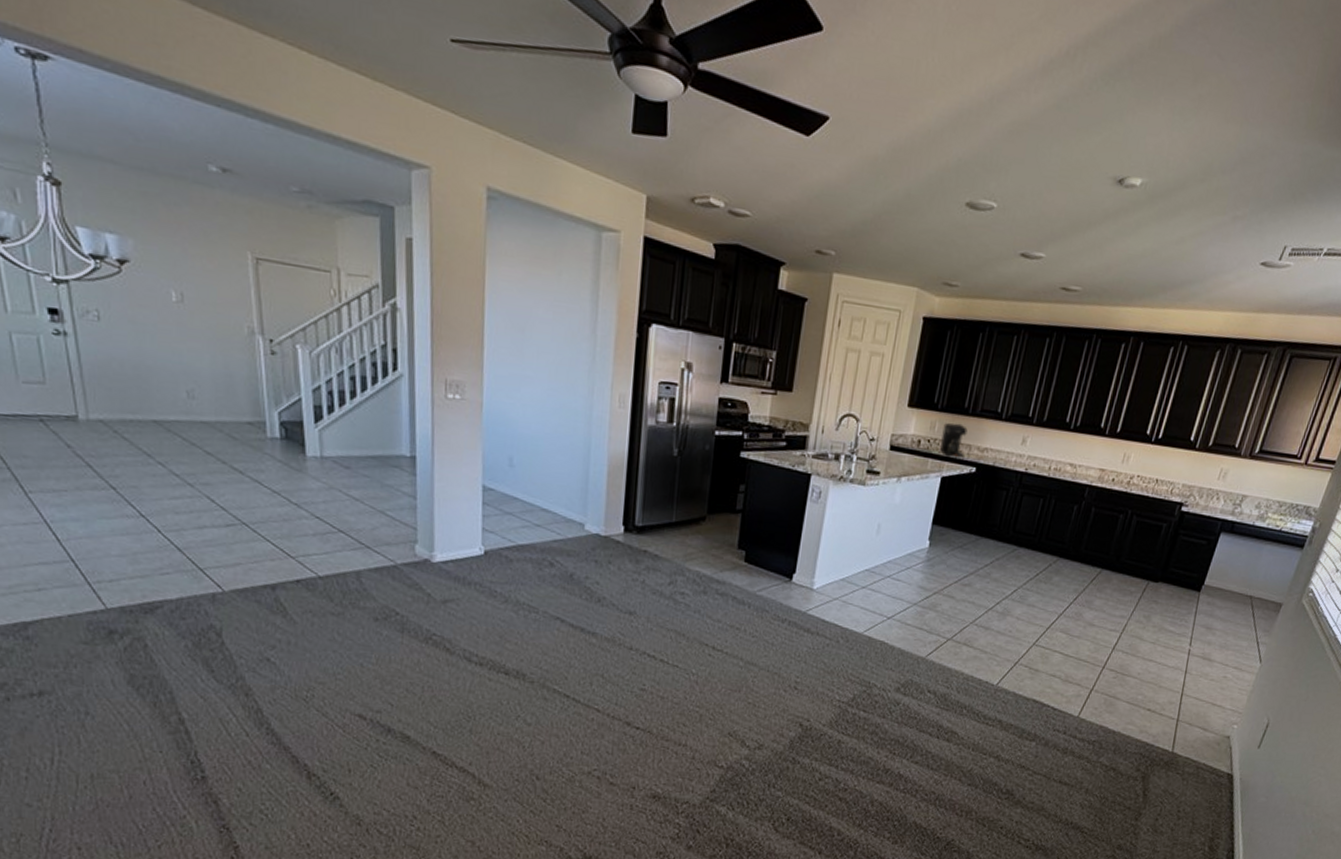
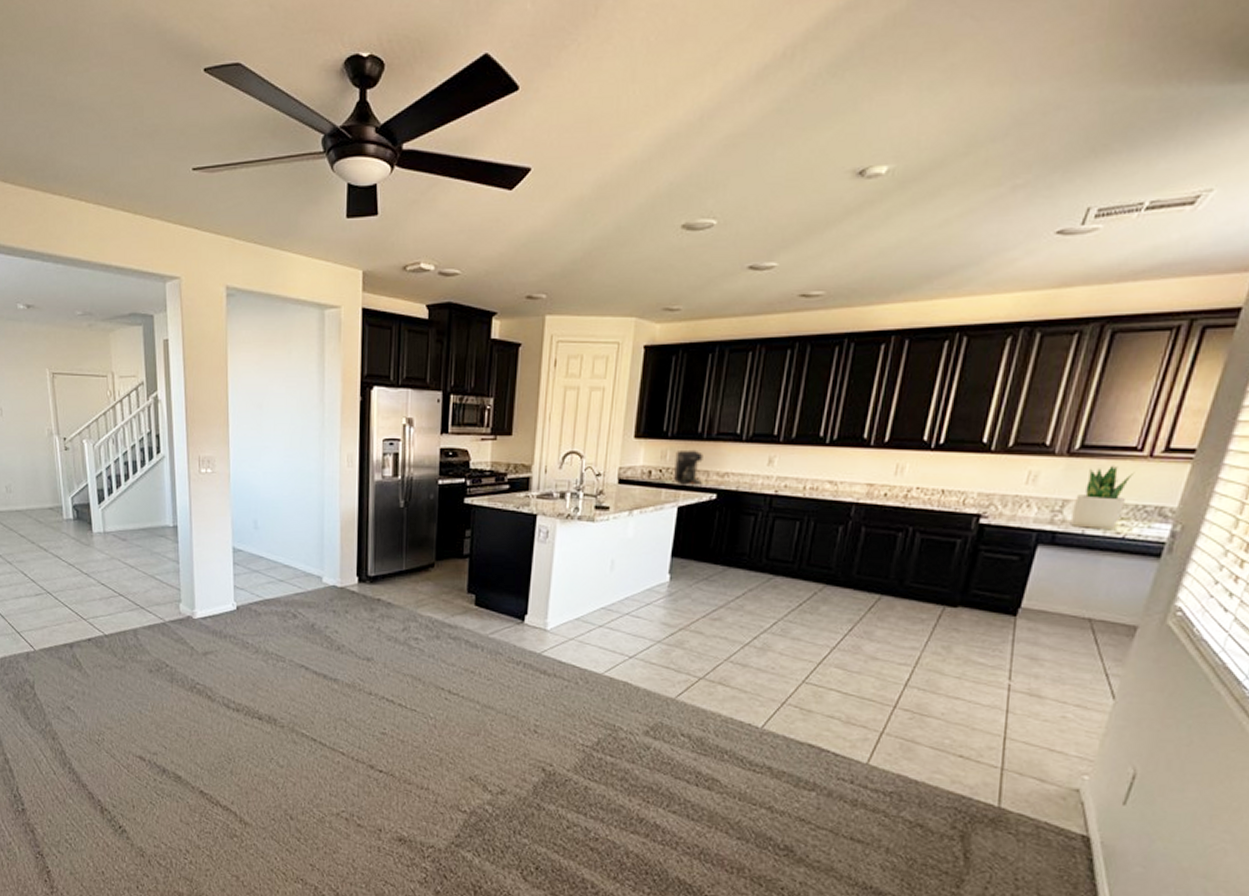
planter: none [1245,469,1294,524] -> present [1069,465,1135,531]

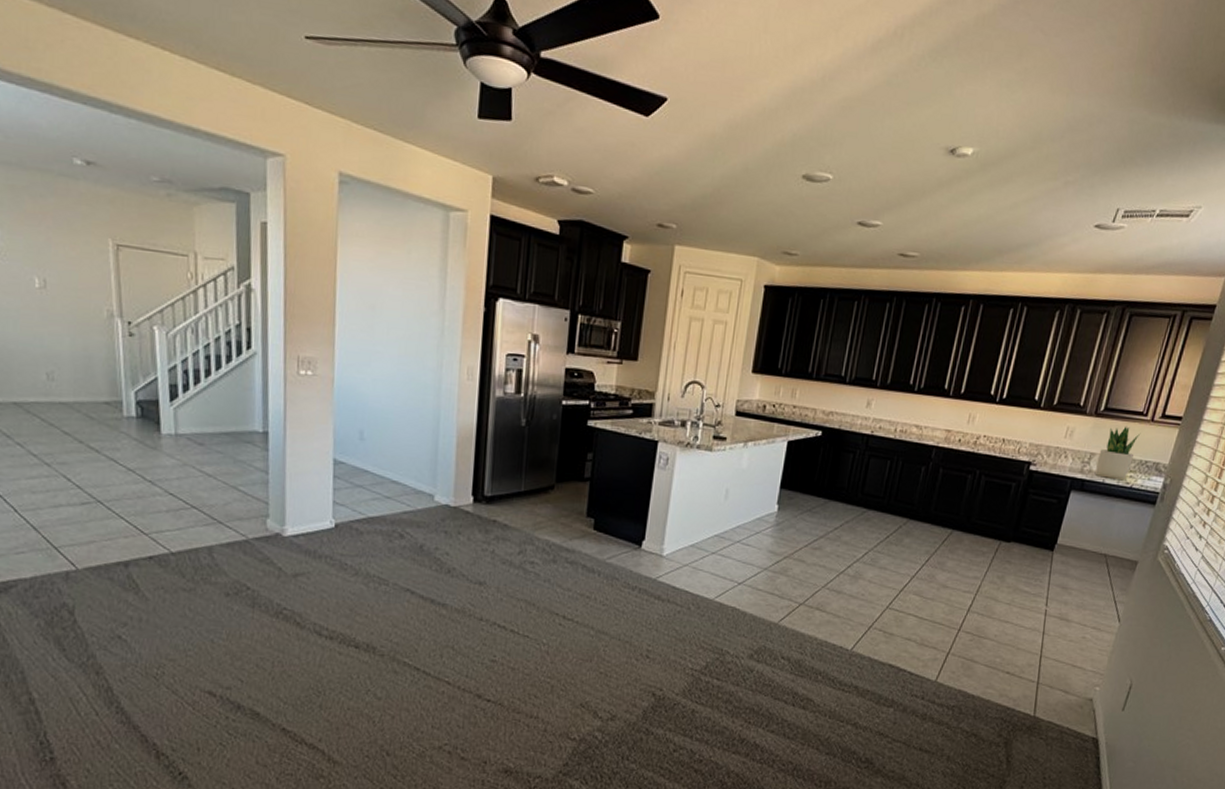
coffee maker: present [672,449,703,486] -> none [784,387,812,423]

